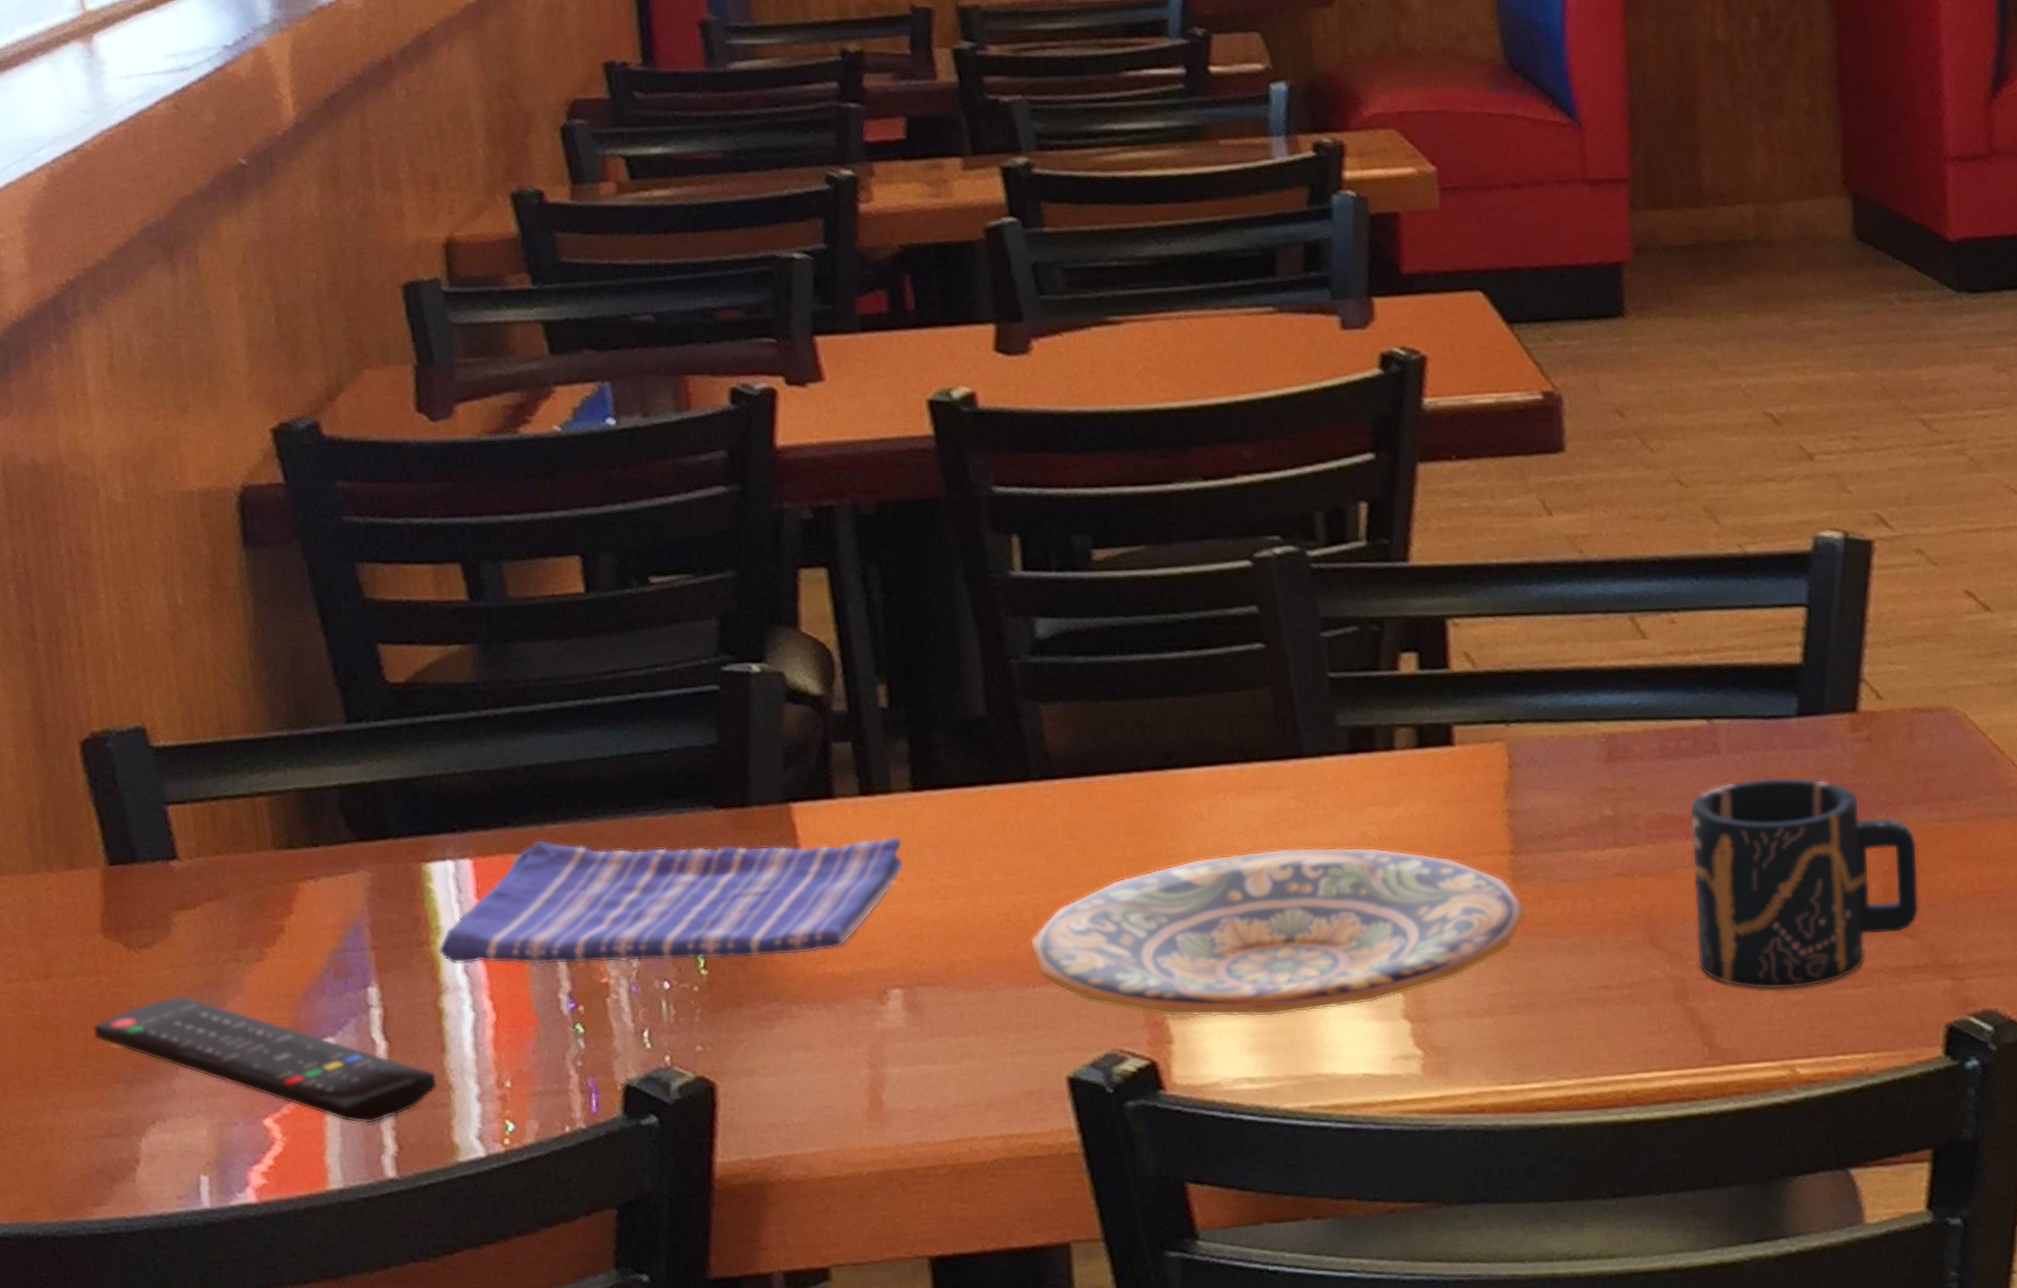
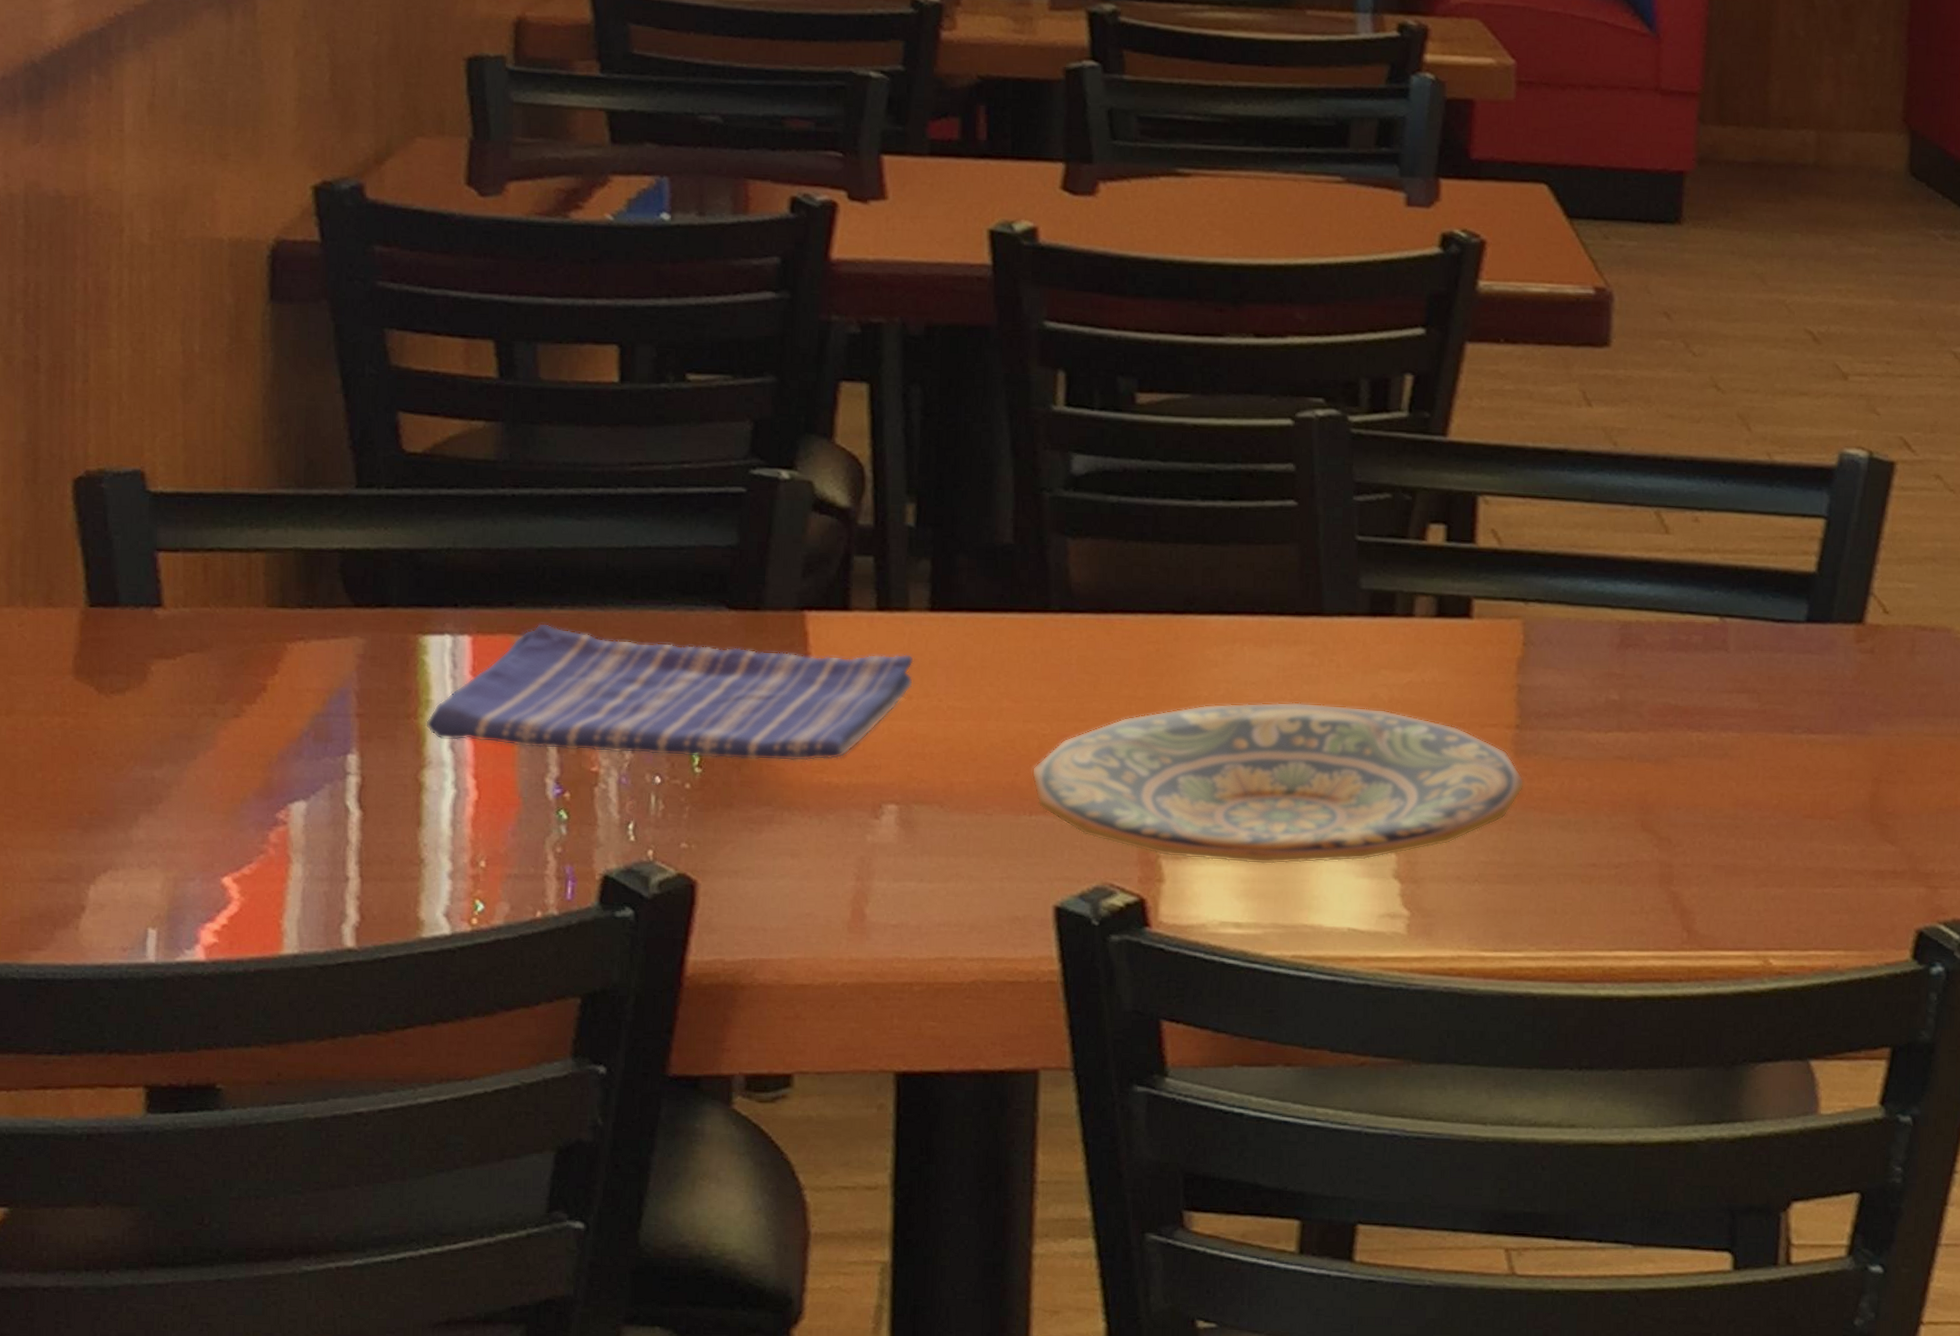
remote control: present [92,995,438,1124] -> none [51,745,410,892]
cup: present [1689,776,1920,990] -> none [1685,678,1907,883]

